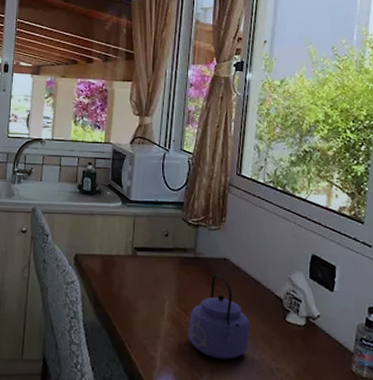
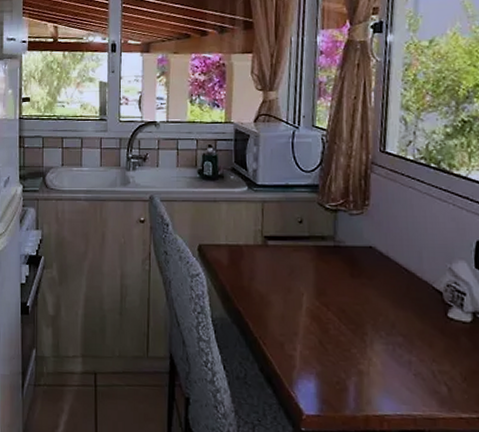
kettle: present [189,273,251,360] -> none [331,264,405,360]

